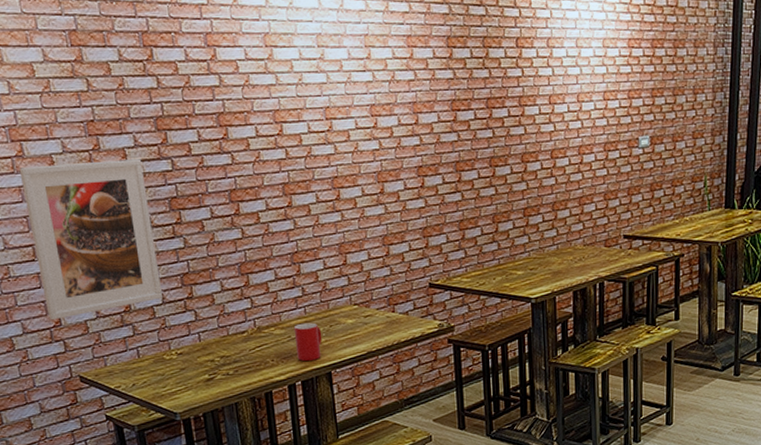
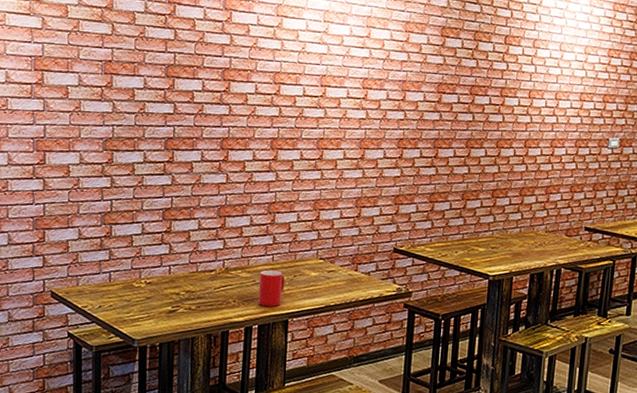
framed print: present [19,159,162,320] -> none [34,94,148,236]

